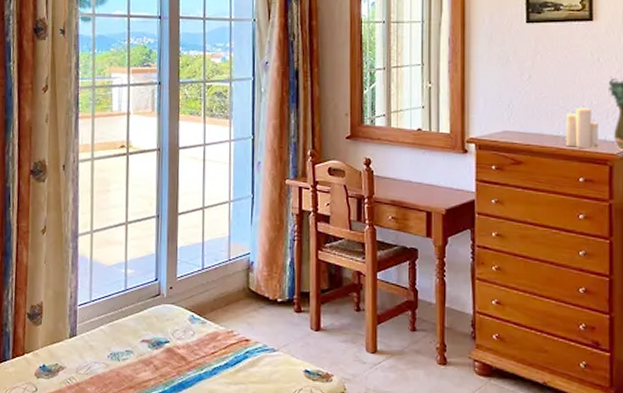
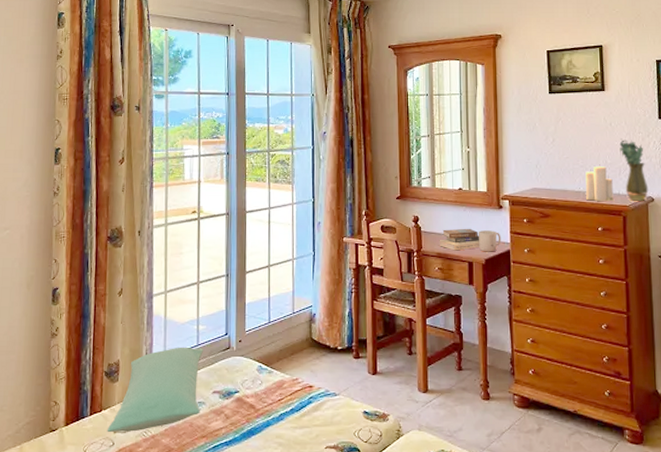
pillow: none [29,291,133,378] -> present [107,346,204,433]
books: none [393,173,441,199] -> present [439,228,480,251]
mug: none [438,177,465,202] -> present [478,230,501,252]

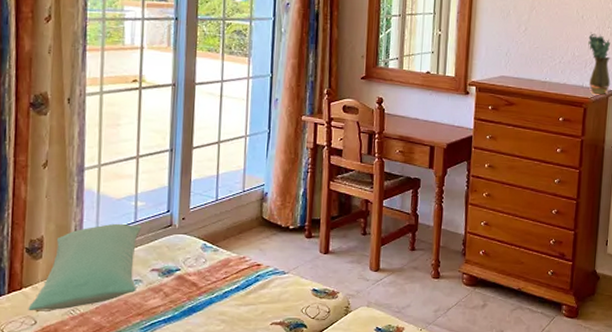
books: present [439,228,480,251] -> none [402,112,444,135]
mug: present [478,230,501,252] -> none [441,115,465,137]
candle: present [585,164,615,202] -> none [550,56,578,94]

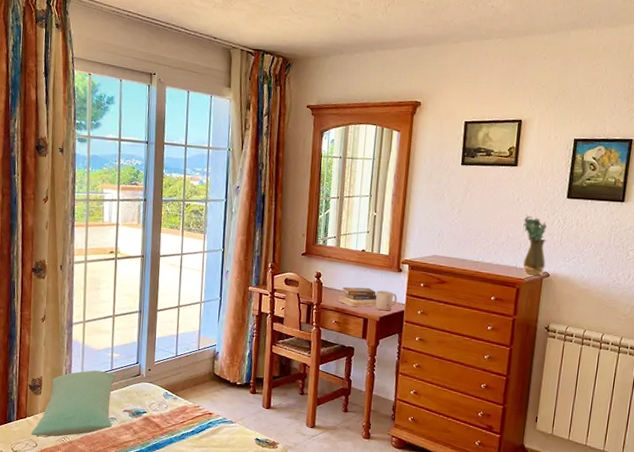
books: none [402,112,444,135] -> present [338,286,377,307]
mug: none [441,115,465,137] -> present [375,290,398,311]

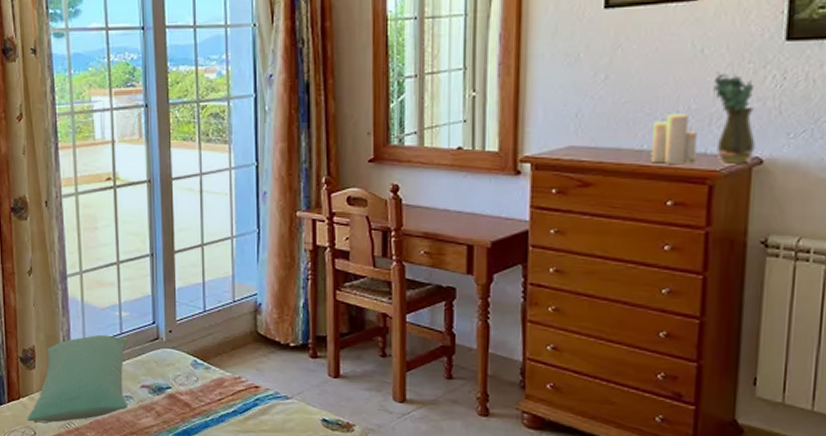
books: present [338,286,377,307] -> none [426,200,485,230]
mug: present [375,290,398,311] -> none [482,204,517,233]
candle: none [483,237,512,274] -> present [650,111,698,165]

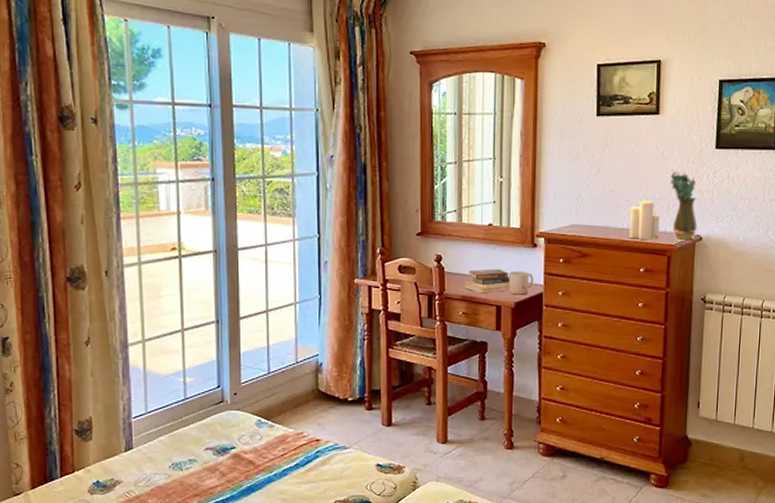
pillow: present [27,334,129,423] -> none [82,401,193,495]
books: none [426,200,485,230] -> present [464,268,510,294]
mug: none [482,204,517,233] -> present [508,271,534,295]

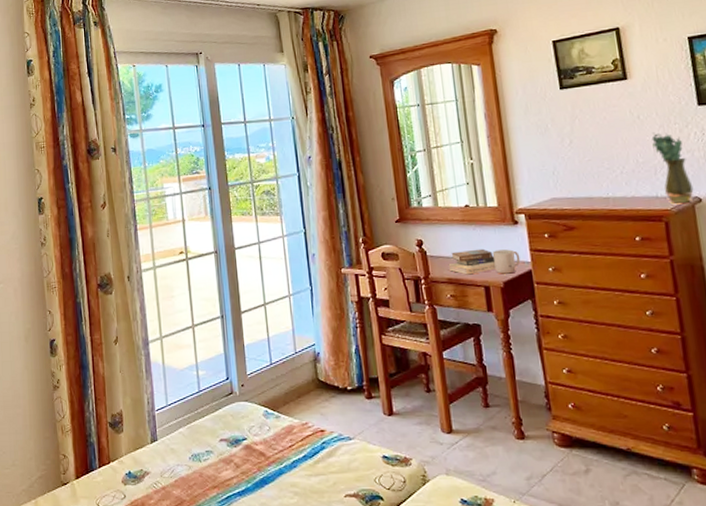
candle: present [628,198,660,241] -> none [613,164,653,208]

